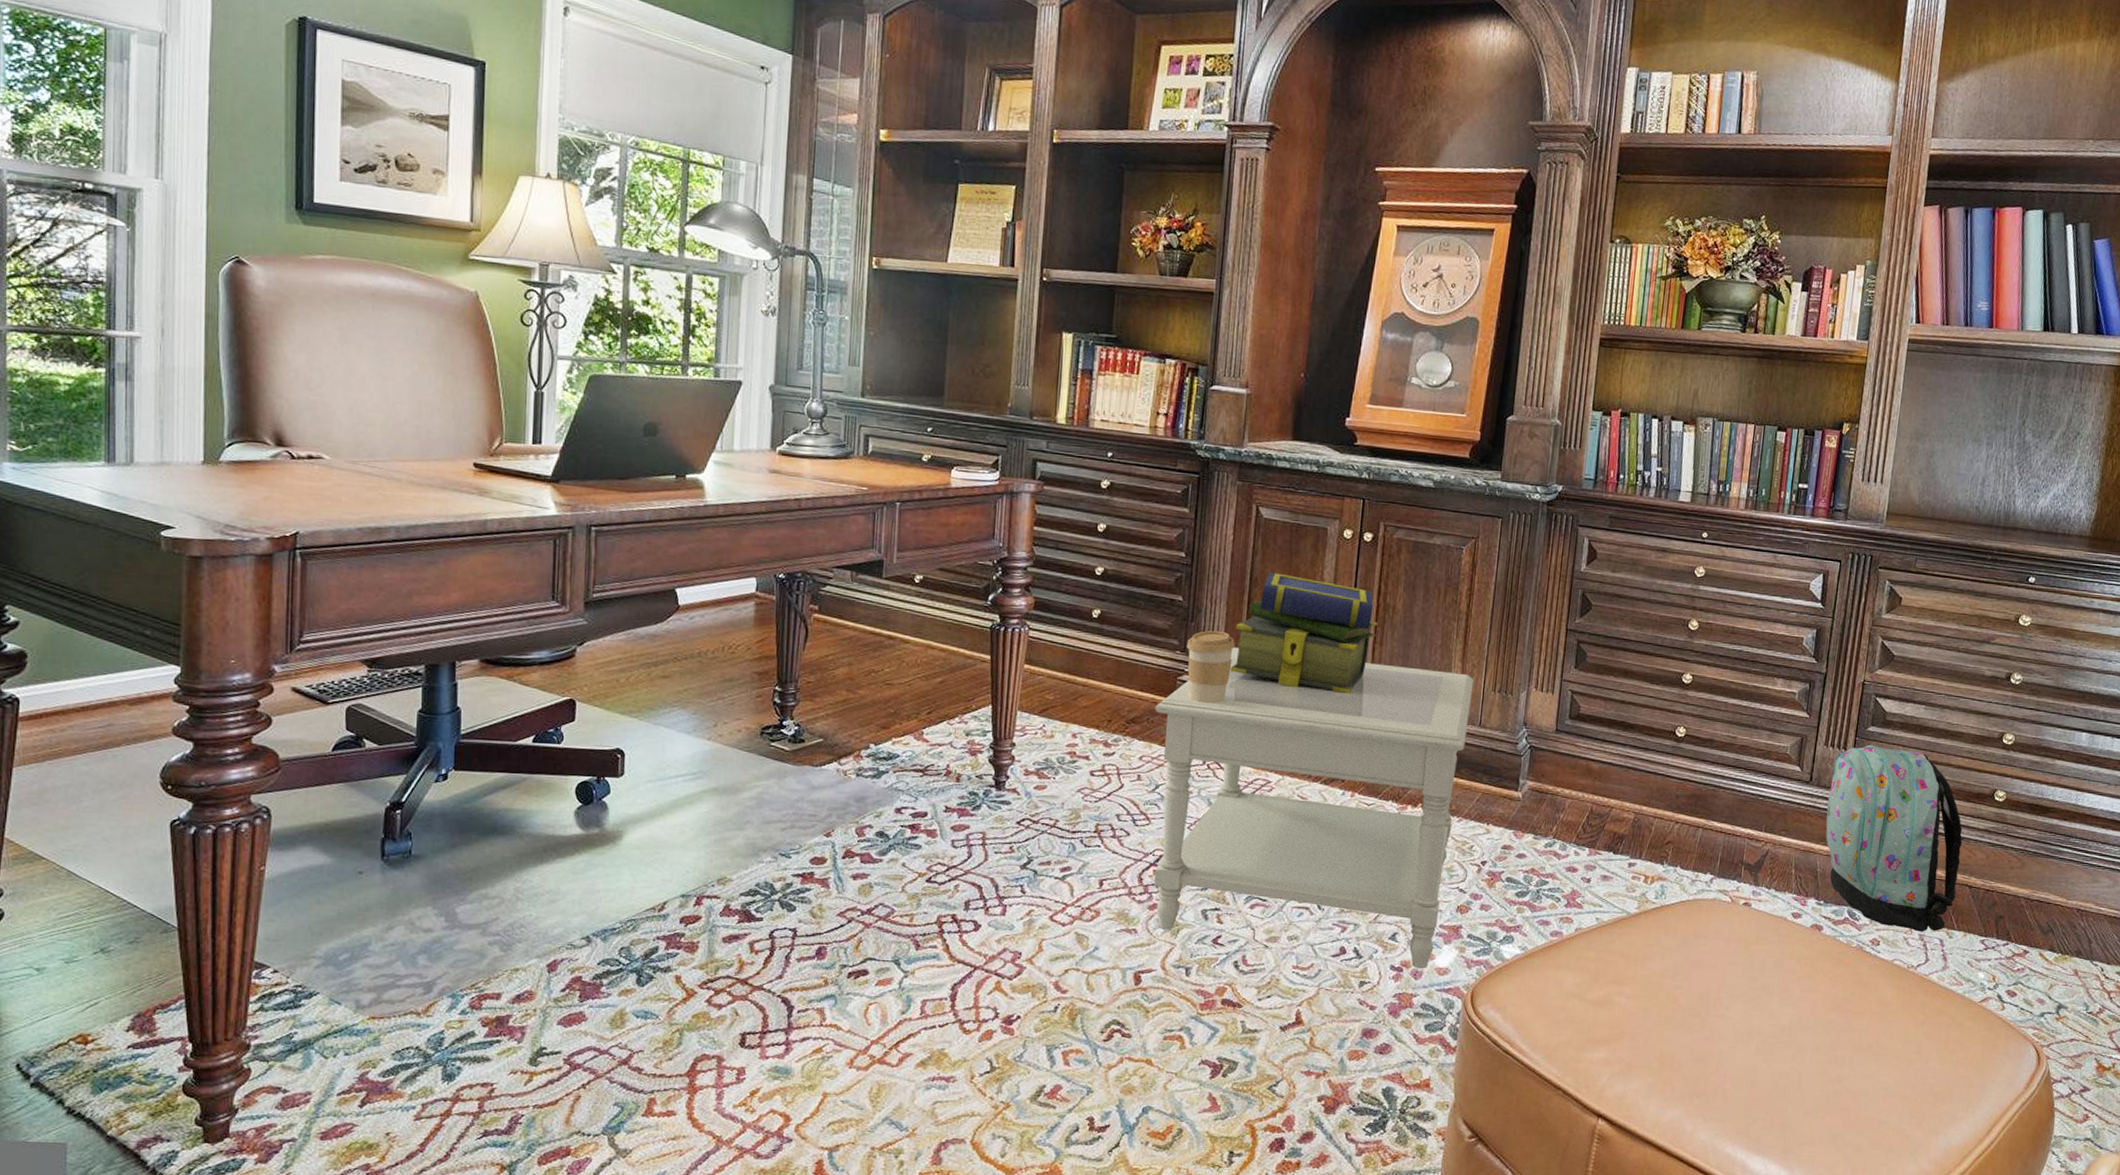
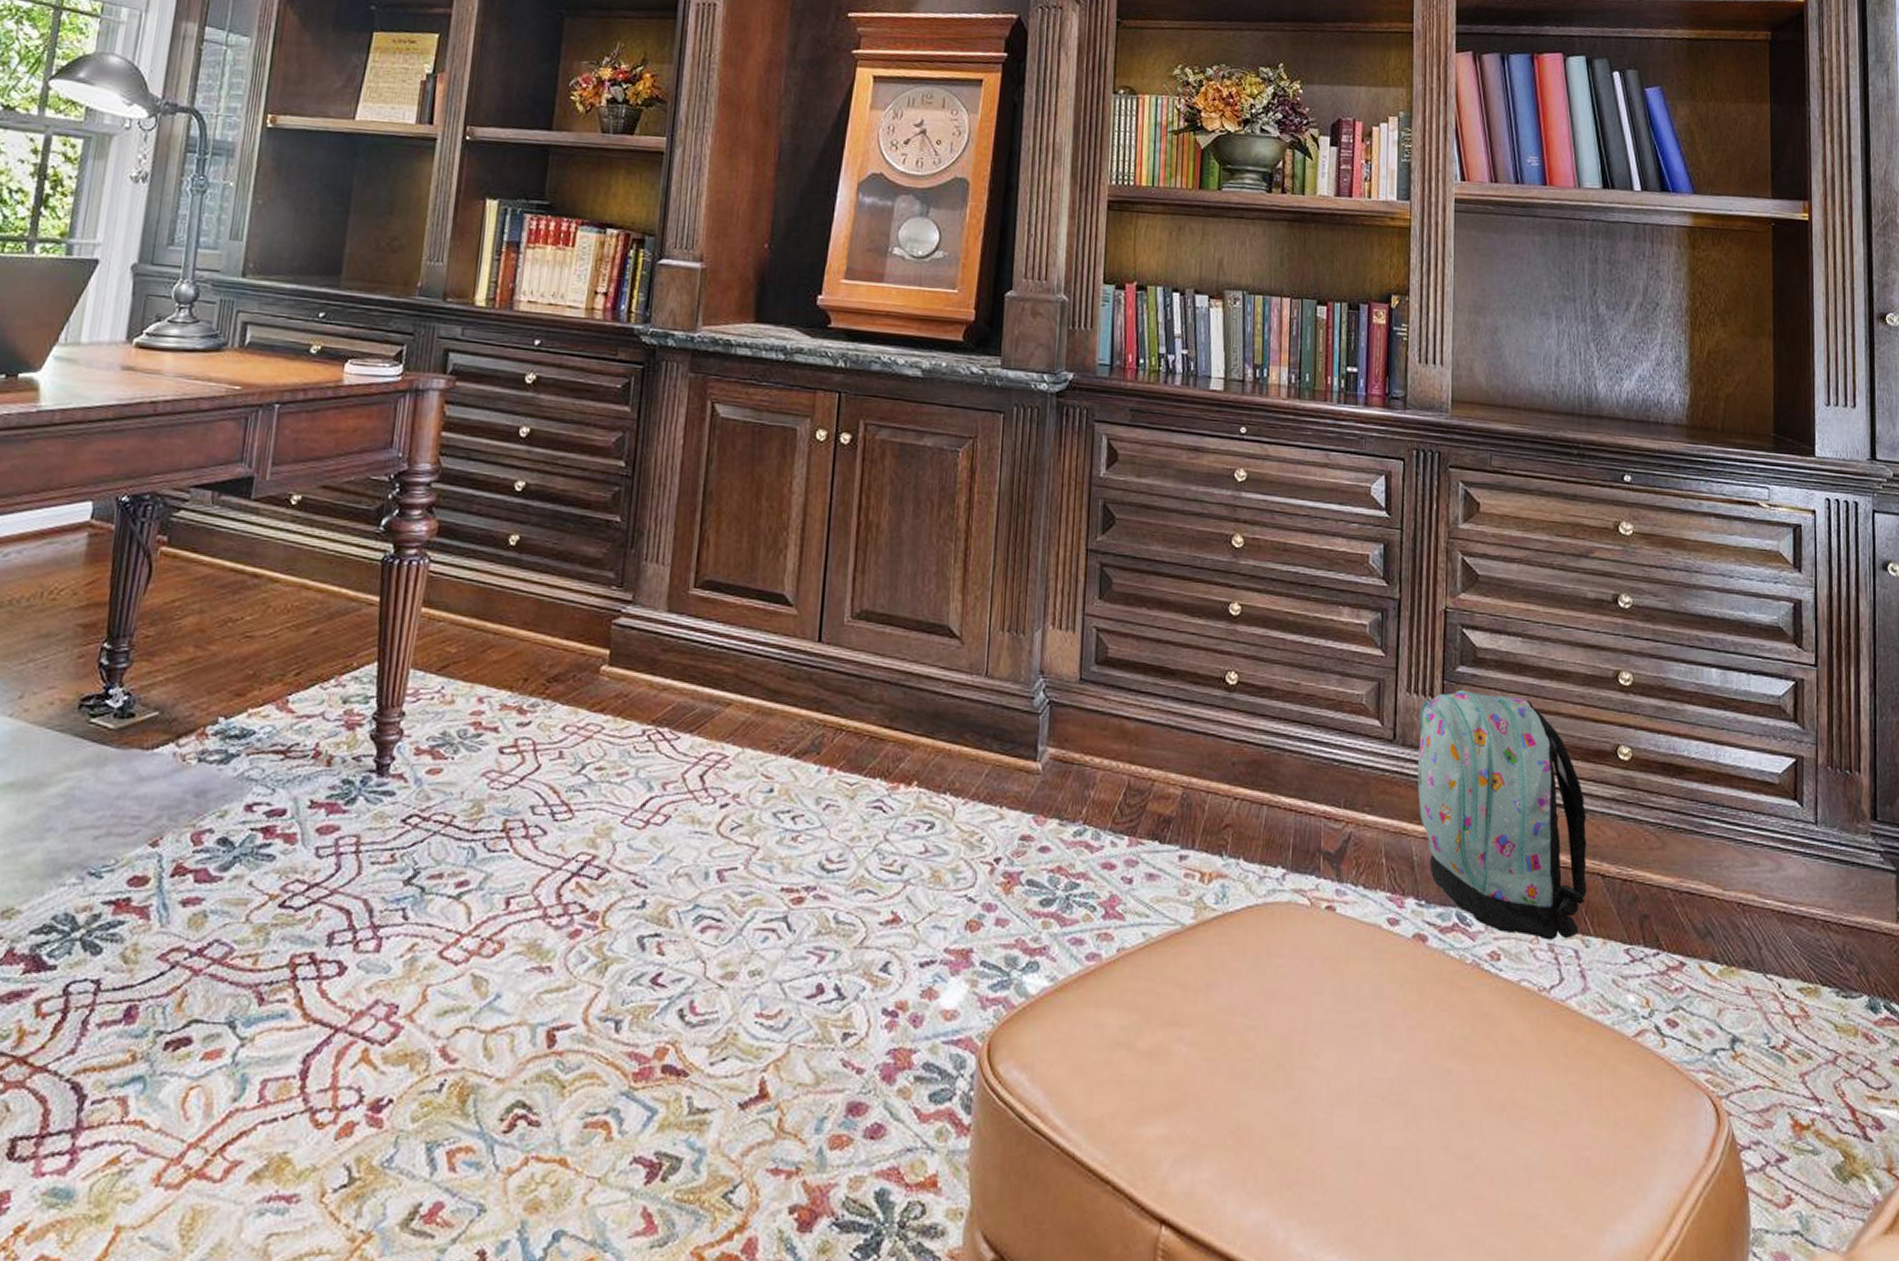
side table: present [1154,647,1474,969] -> none [576,580,977,1013]
coffee cup: present [1186,630,1235,704] -> none [624,558,684,654]
stack of books: present [1230,572,1378,694] -> none [678,484,859,638]

